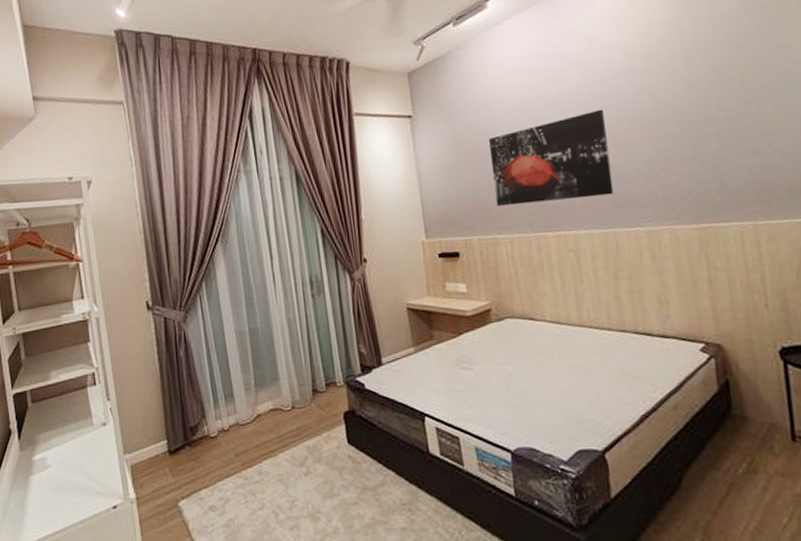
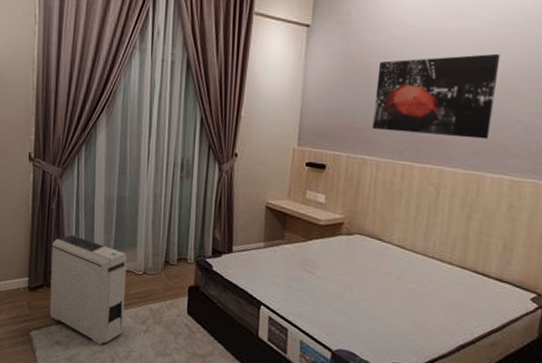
air purifier: none [186,381,281,501] -> present [49,234,127,345]

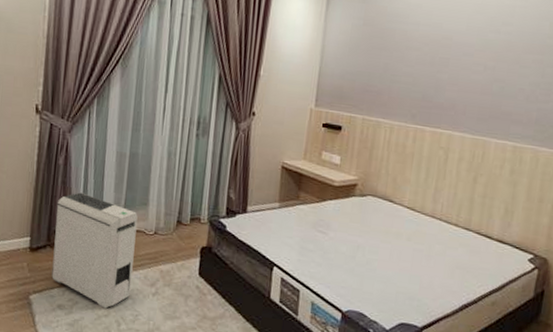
wall art: present [372,53,501,139] -> none [387,24,507,106]

